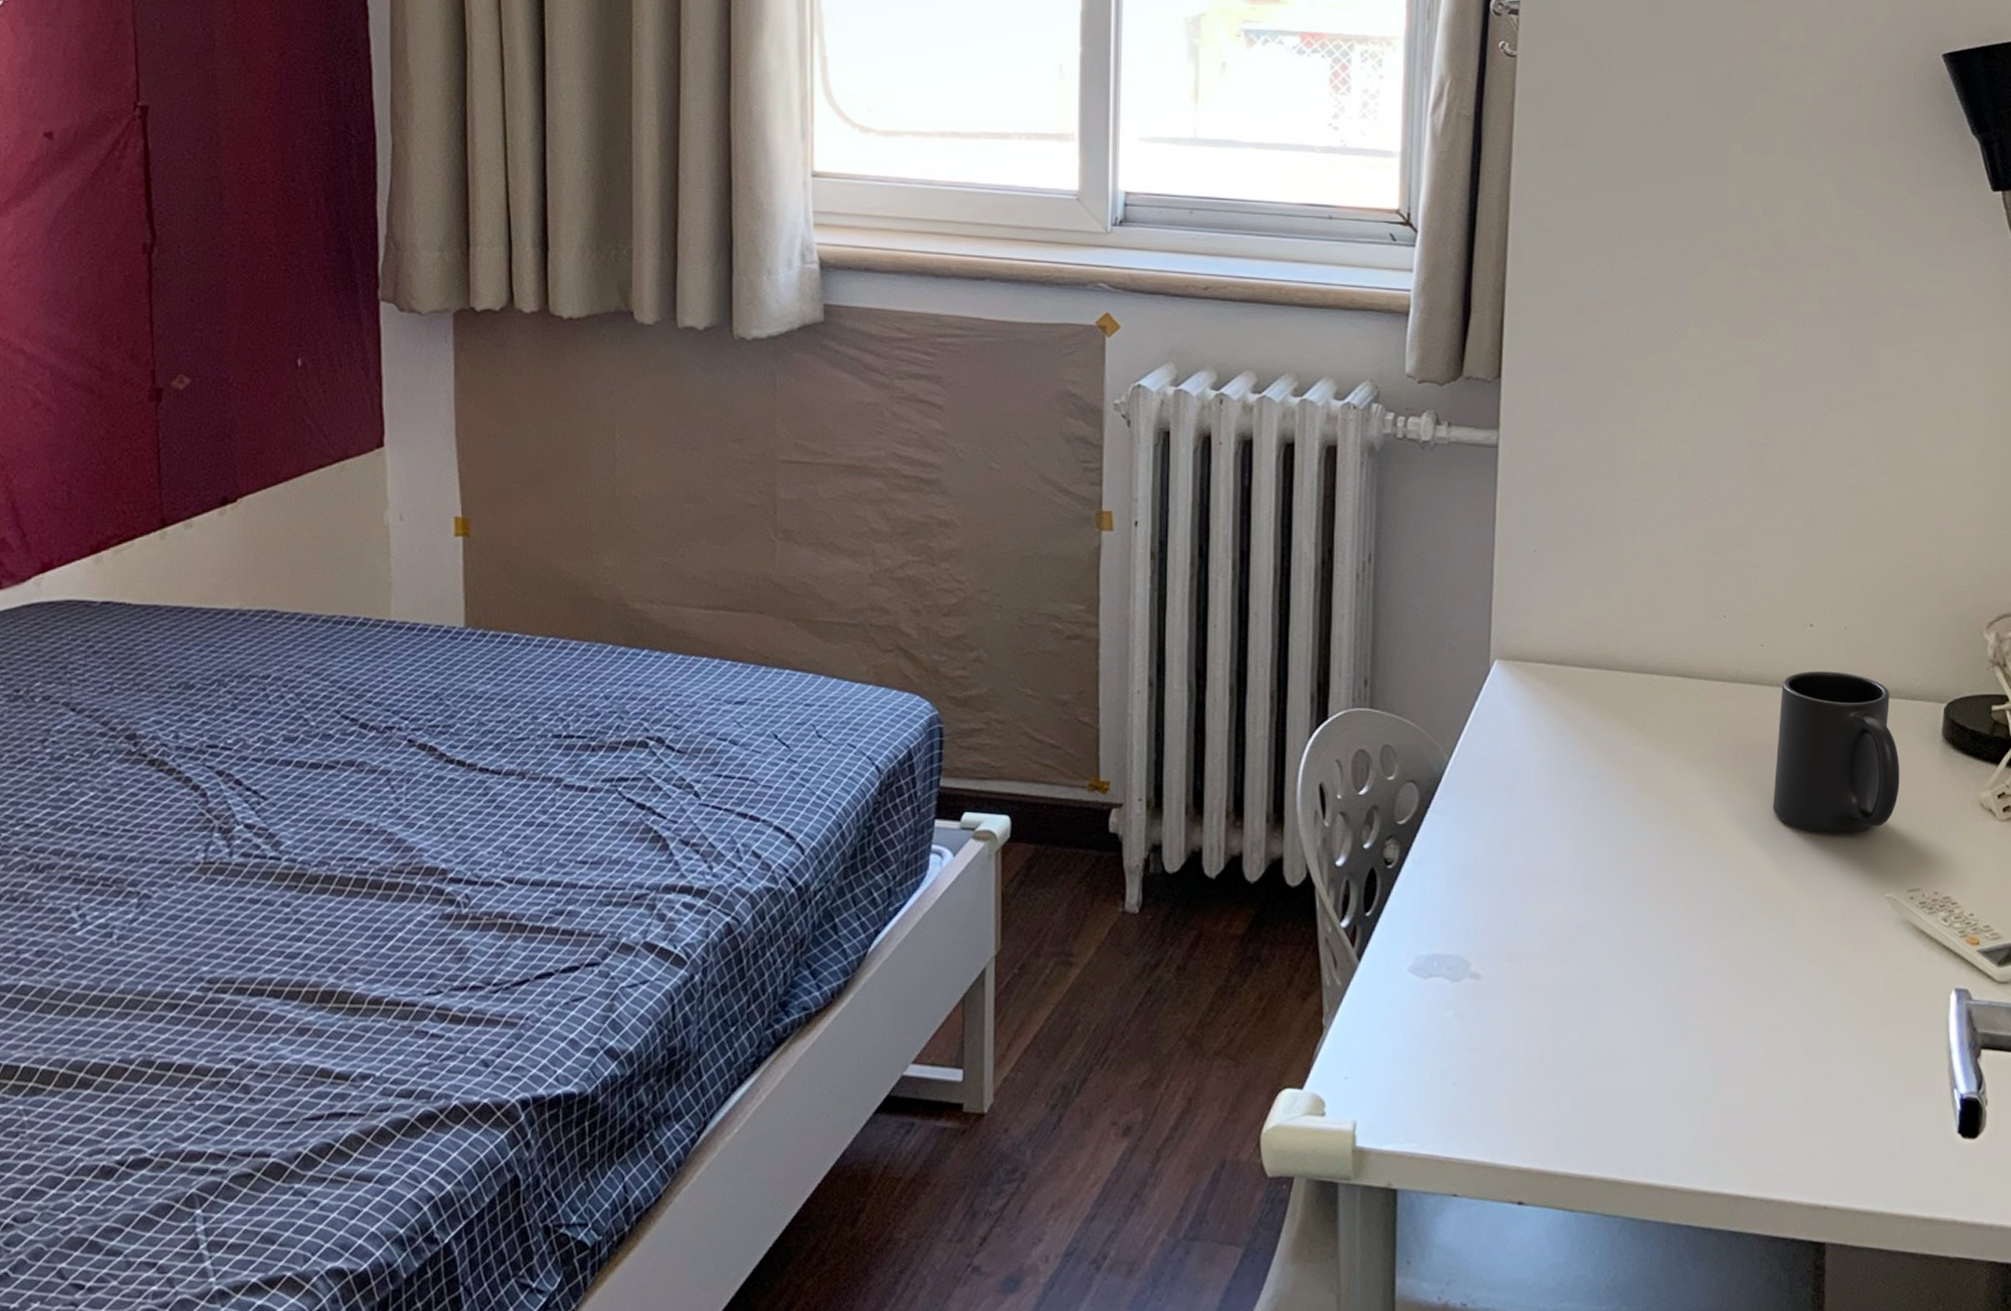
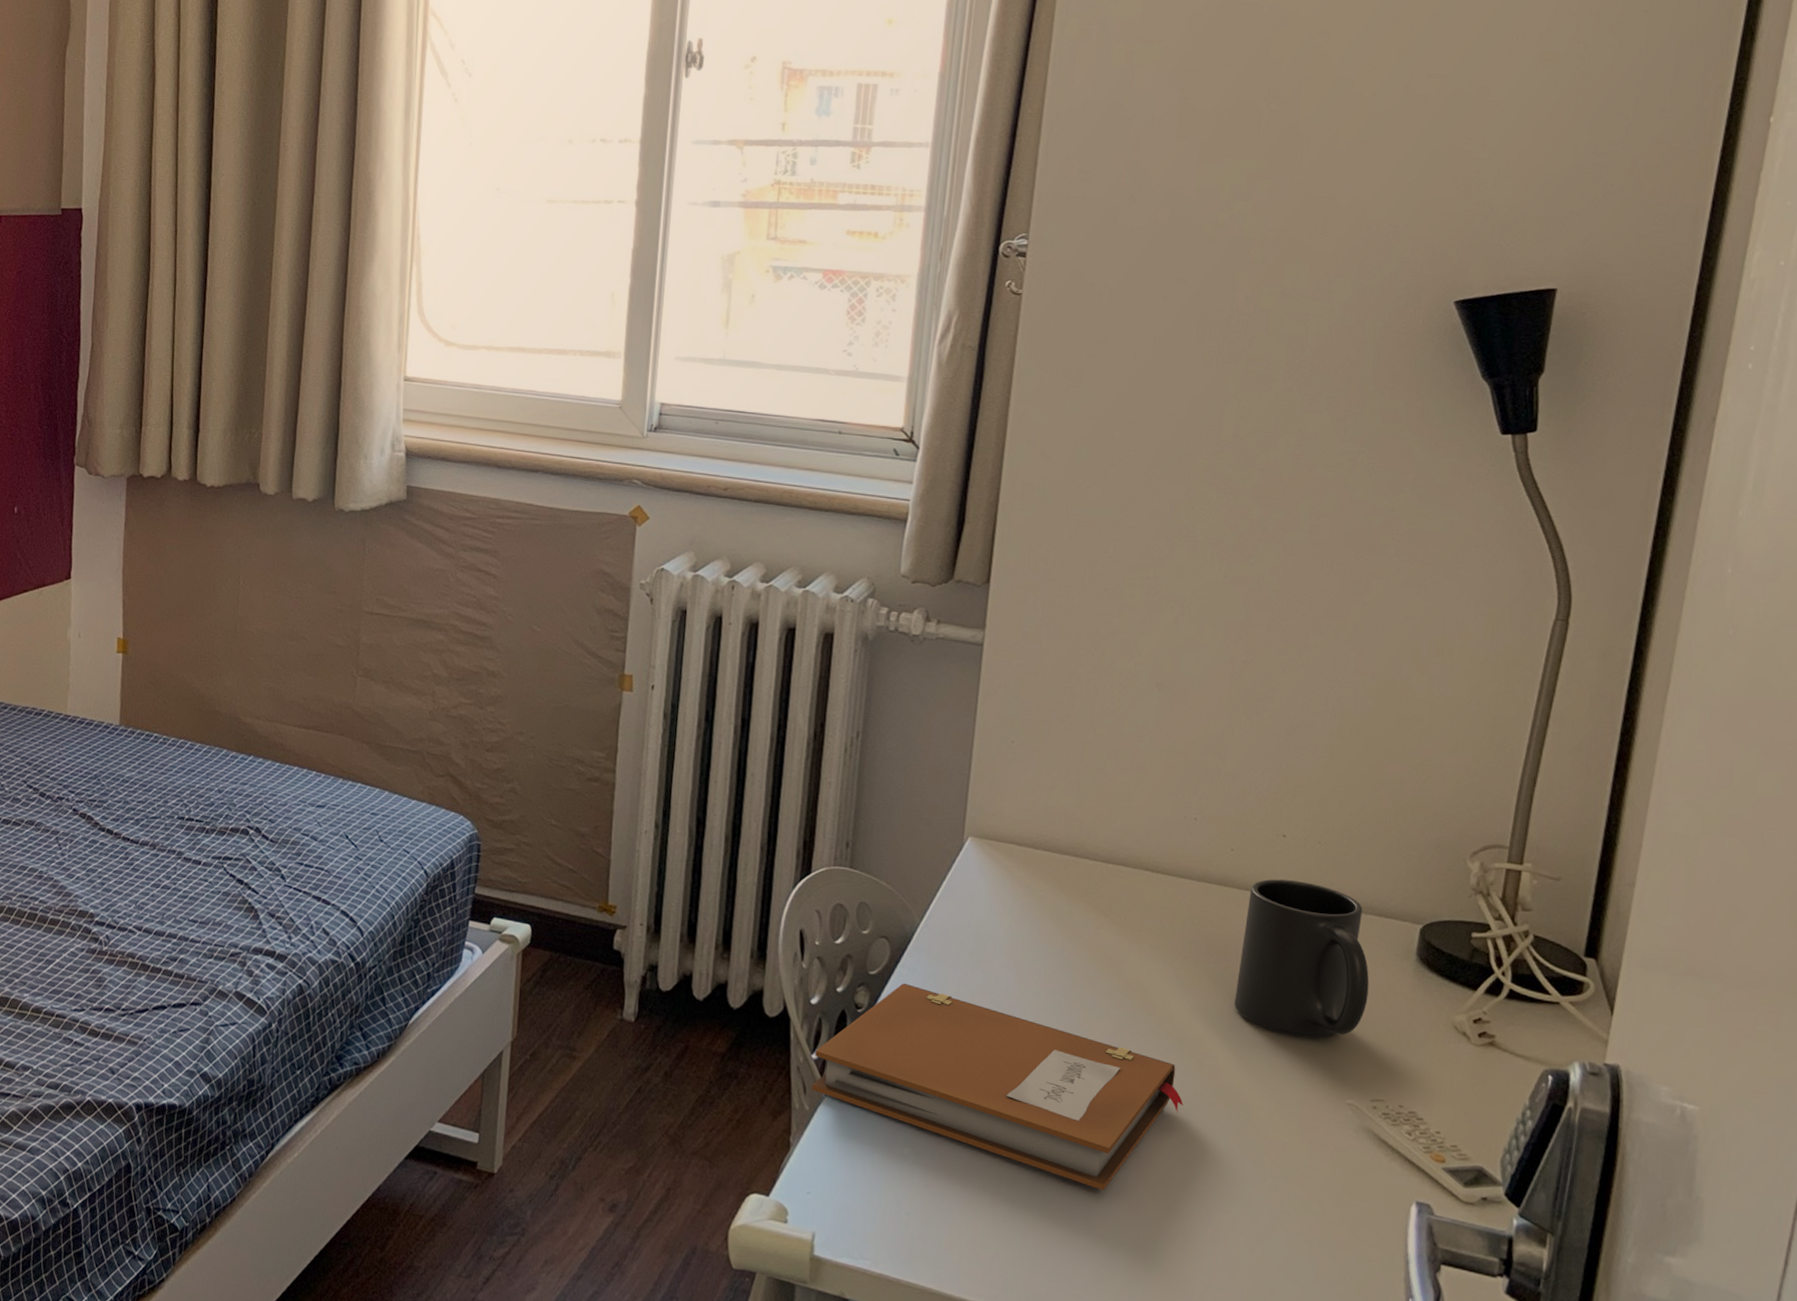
notebook: none [1342,829,1729,1026] -> present [811,983,1184,1191]

